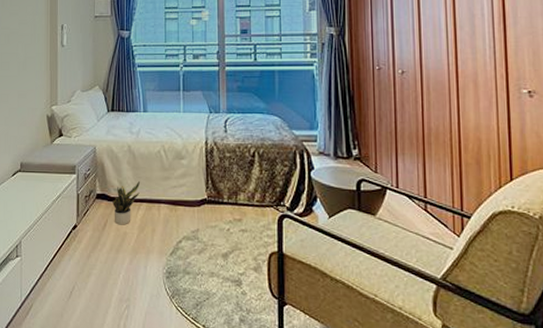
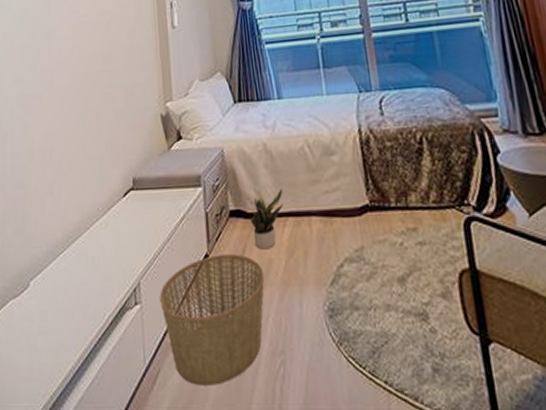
basket: none [36,226,120,319] -> present [160,254,265,385]

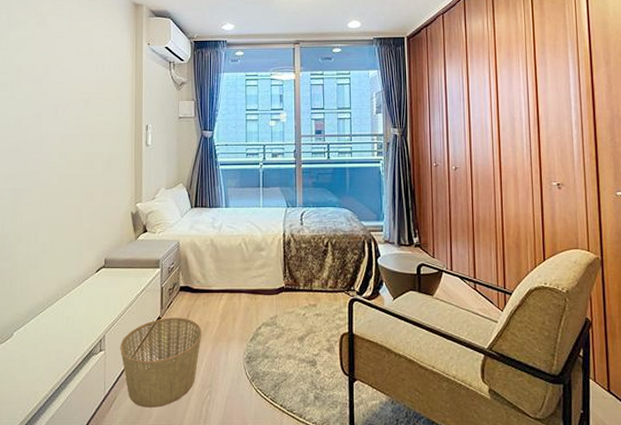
potted plant: present [250,189,283,250] -> none [195,273,222,315]

